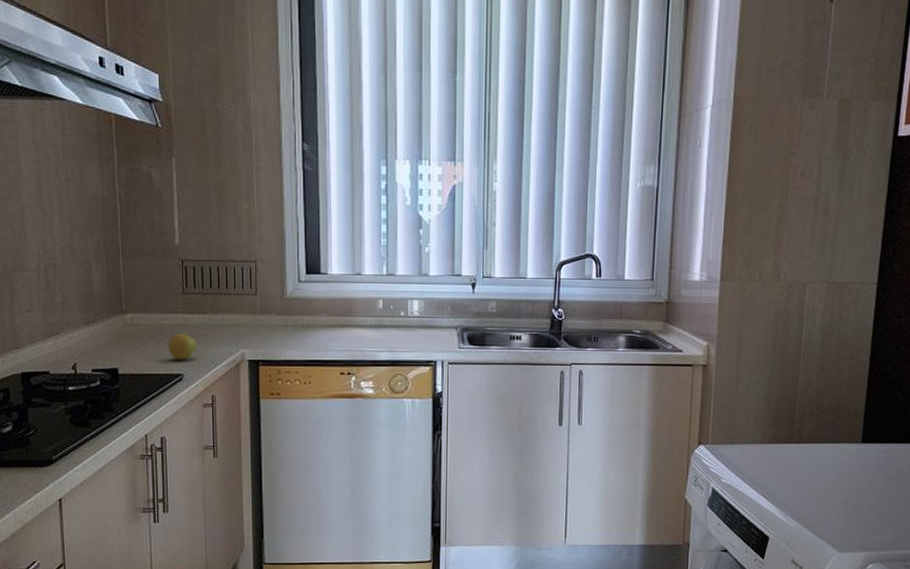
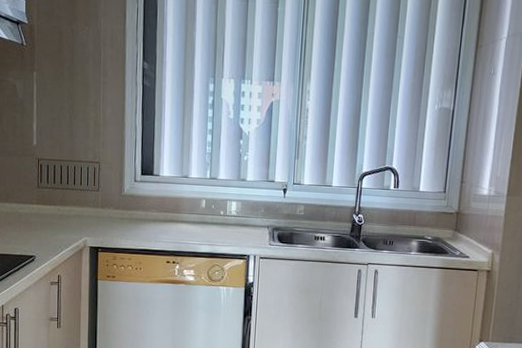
apple: present [168,333,196,360] -> none [24,221,47,244]

